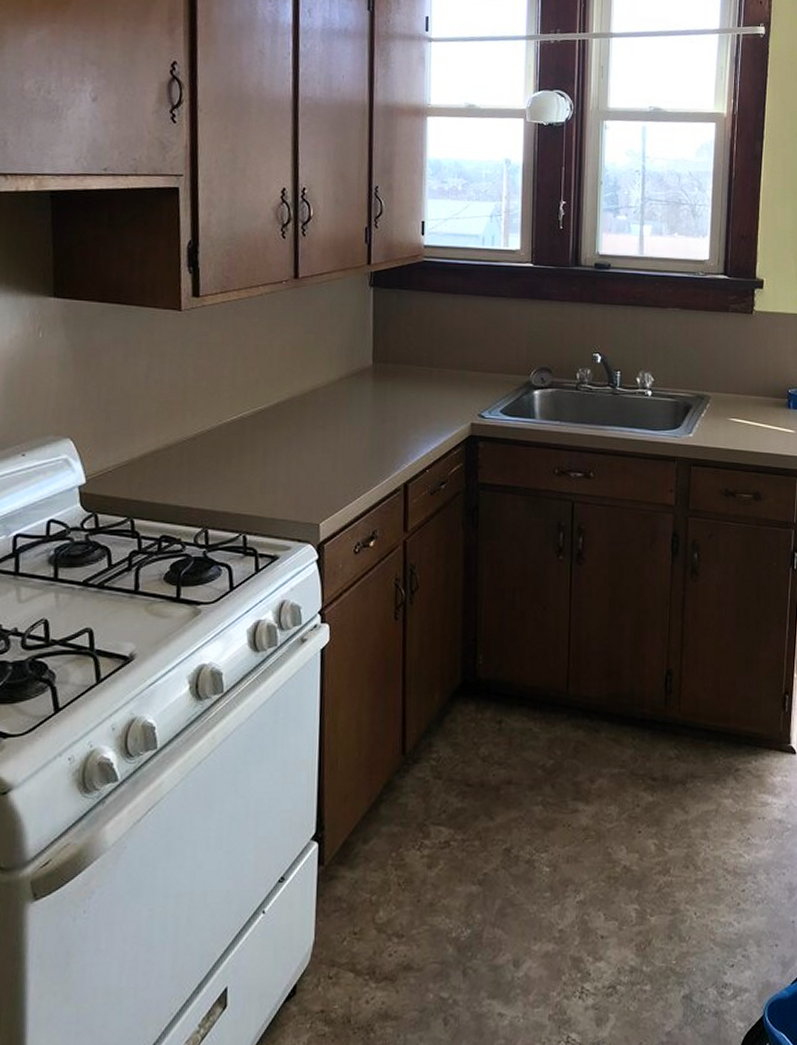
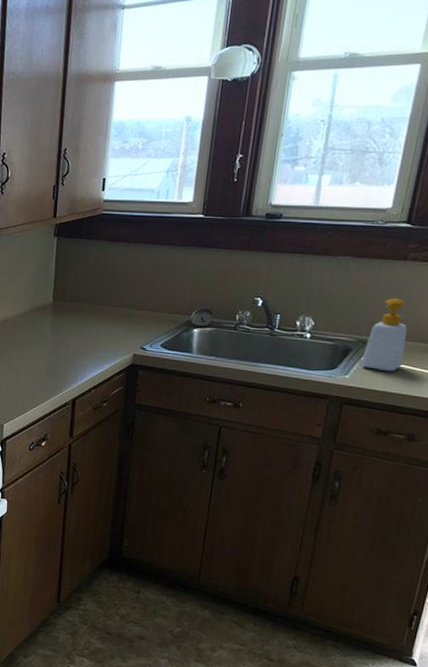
soap bottle: none [701,350,739,428] -> present [360,297,407,372]

